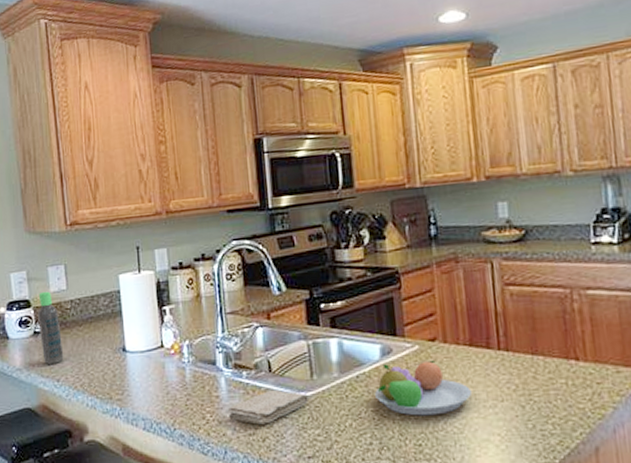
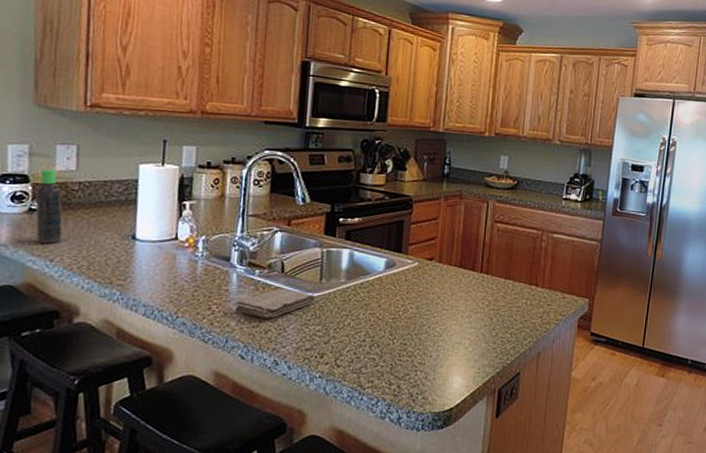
fruit bowl: present [374,359,472,416] -> none [373,275,455,321]

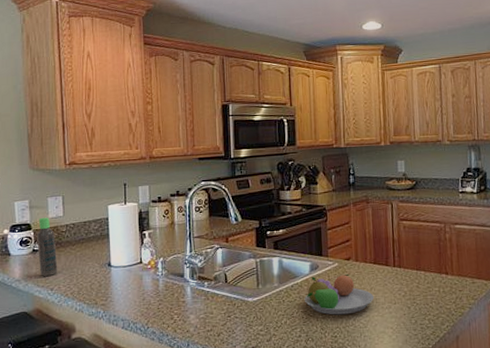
washcloth: present [234,288,315,319] -> none [191,296,254,323]
fruit bowl: none [373,275,455,321] -> present [304,273,375,315]

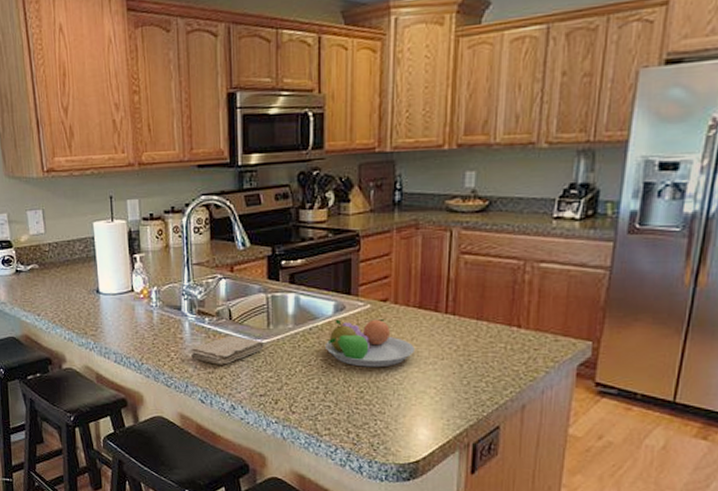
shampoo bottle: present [37,217,58,276] -> none [19,233,44,300]
washcloth: none [191,296,254,323] -> present [190,335,264,365]

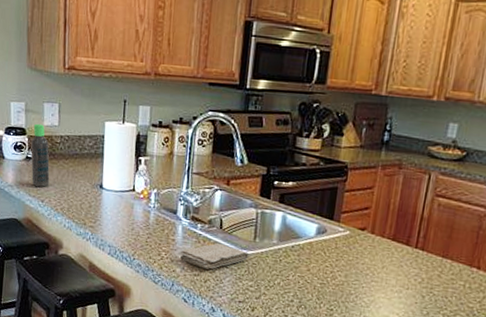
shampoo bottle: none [19,233,44,300] -> present [30,123,50,187]
fruit bowl: present [324,318,416,368] -> none [303,241,385,290]

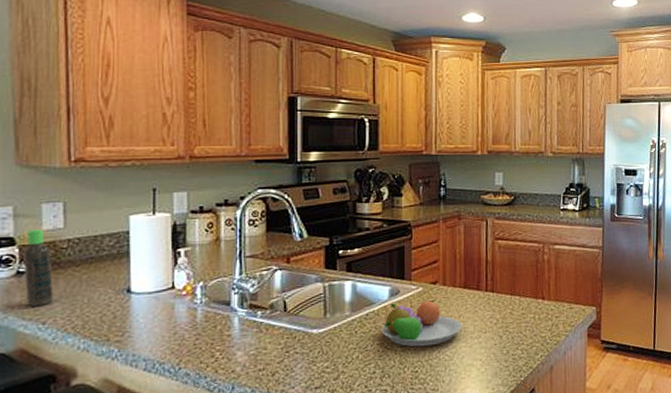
washcloth: present [179,243,249,270] -> none [238,327,320,360]
fruit bowl: none [303,241,385,290] -> present [380,299,463,347]

